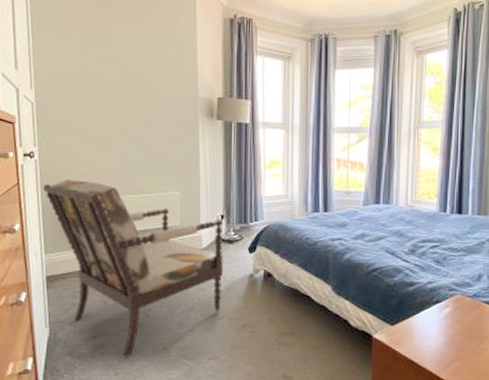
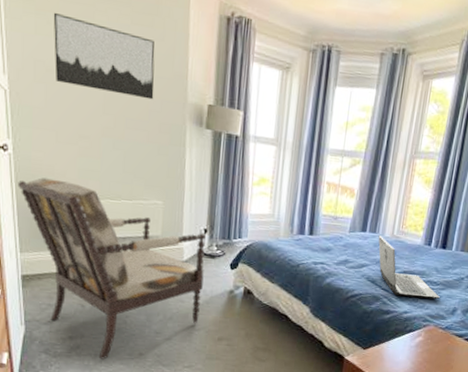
wall art: none [75,31,167,98] -> present [53,12,155,100]
laptop: none [392,206,463,267] -> present [378,235,440,299]

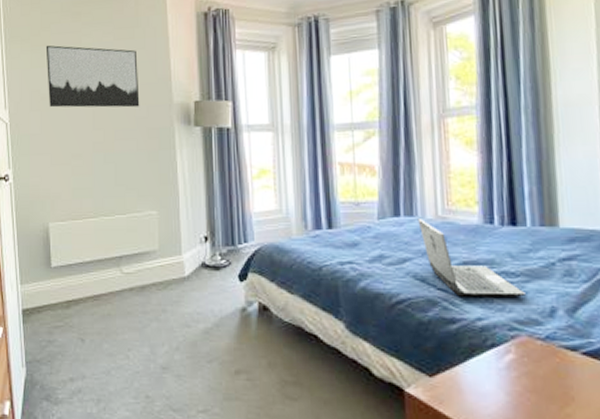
armchair: present [18,178,207,360] -> none [18,202,210,405]

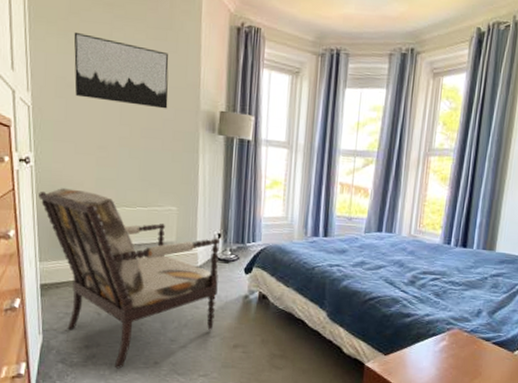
armchair: none [18,202,210,405] -> present [38,188,221,369]
laptop: present [417,219,526,297] -> none [395,235,463,301]

